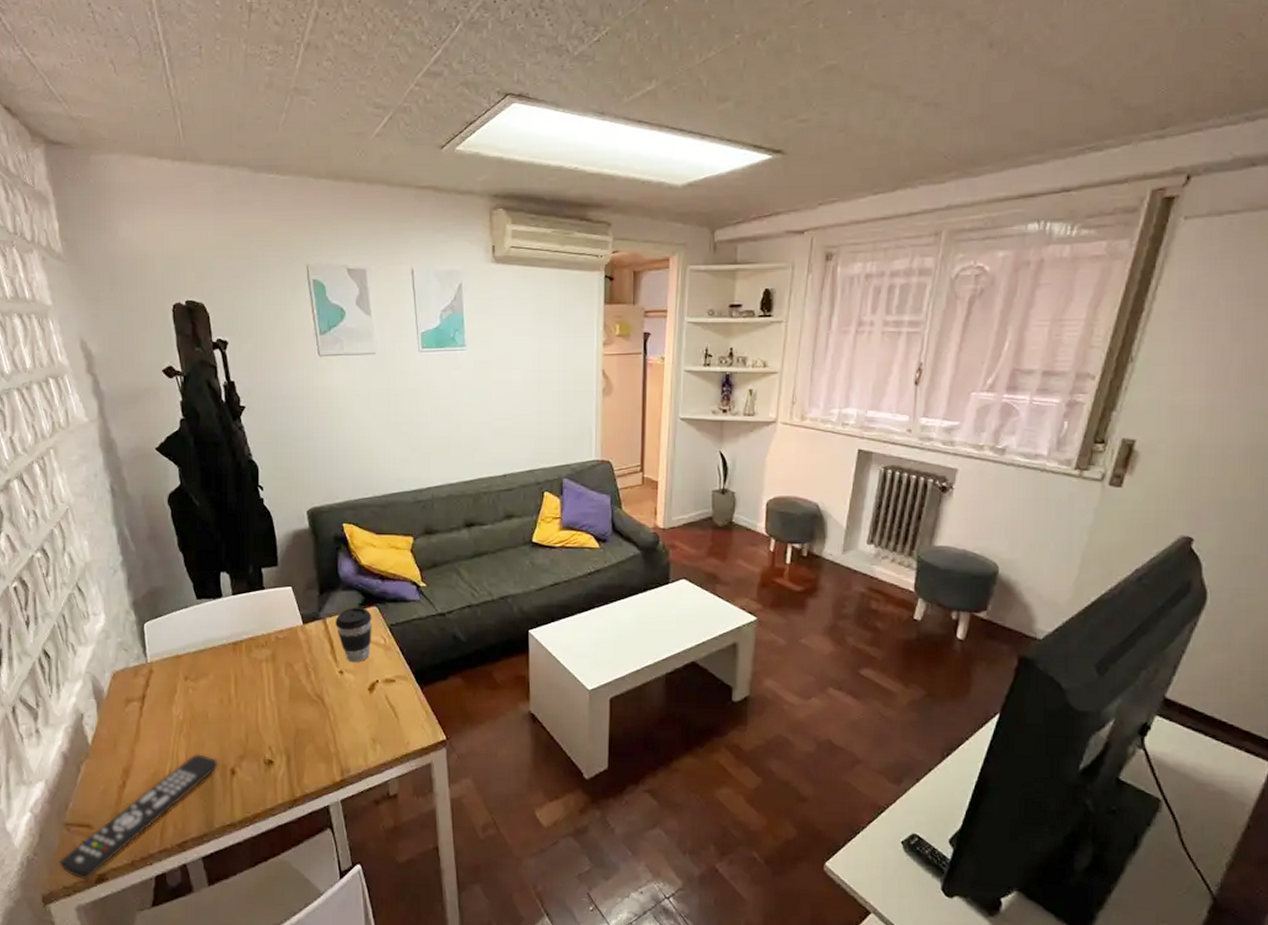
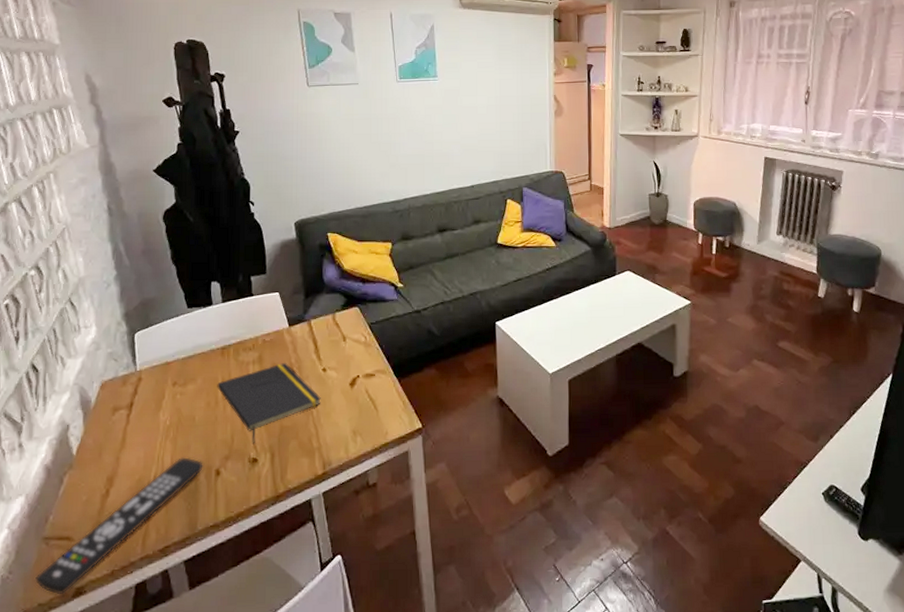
notepad: none [230,663,338,746] -> present [217,363,321,444]
coffee cup: present [335,607,372,663] -> none [319,308,354,361]

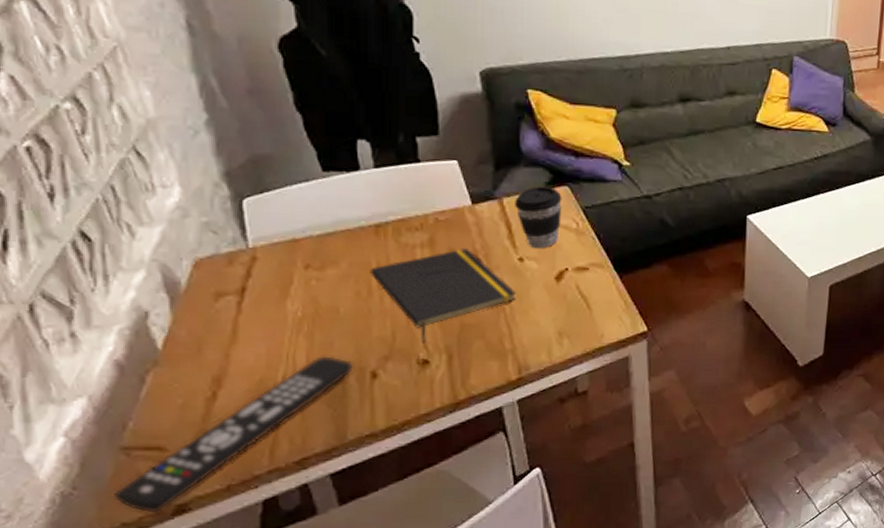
coffee cup: none [319,308,354,361] -> present [515,186,562,249]

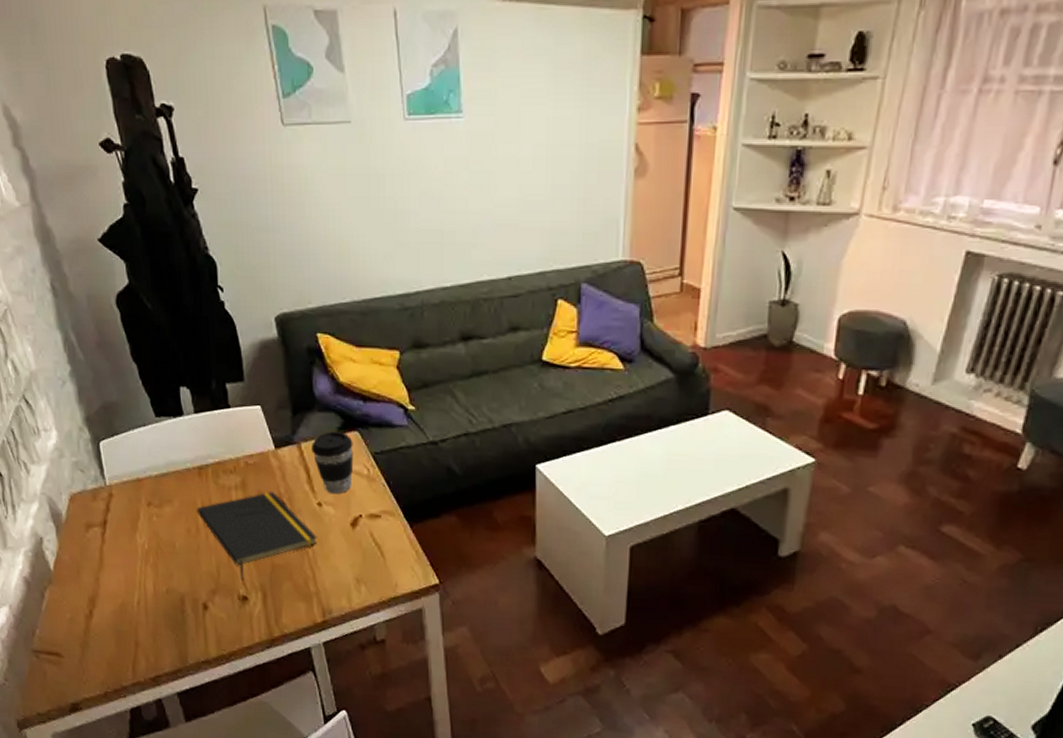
remote control: present [112,356,353,512] -> none [30,586,189,707]

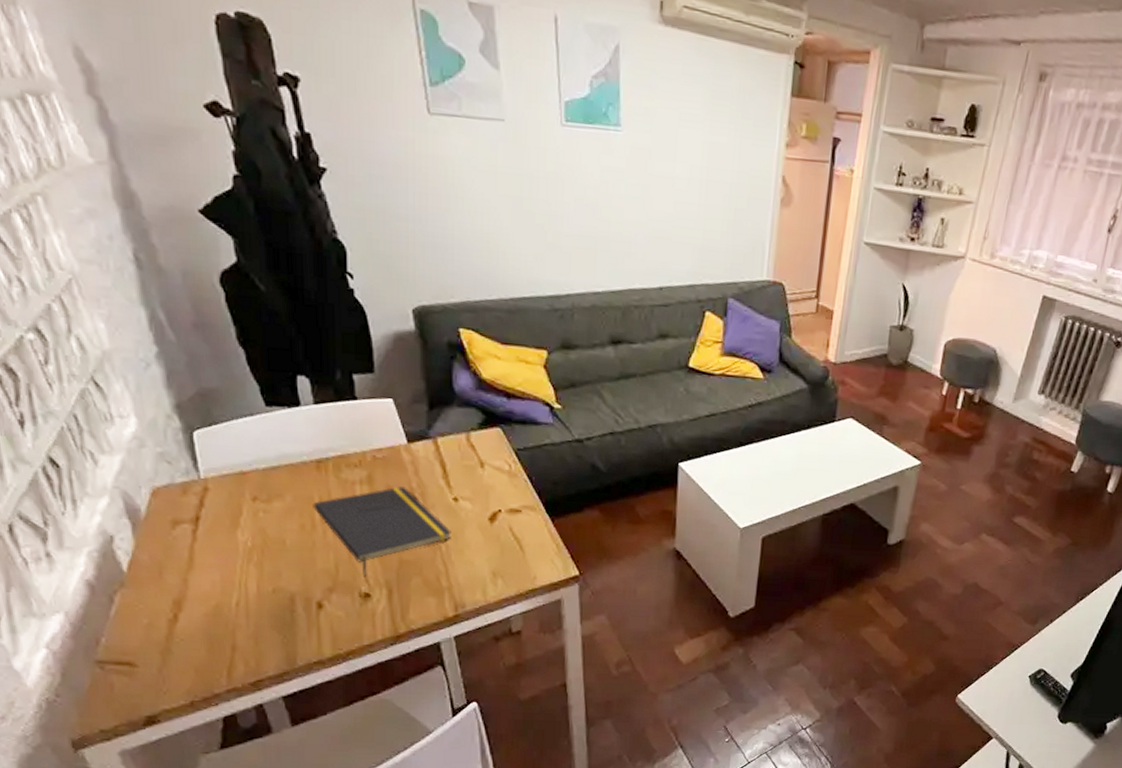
coffee cup: present [311,431,354,495] -> none [449,426,495,490]

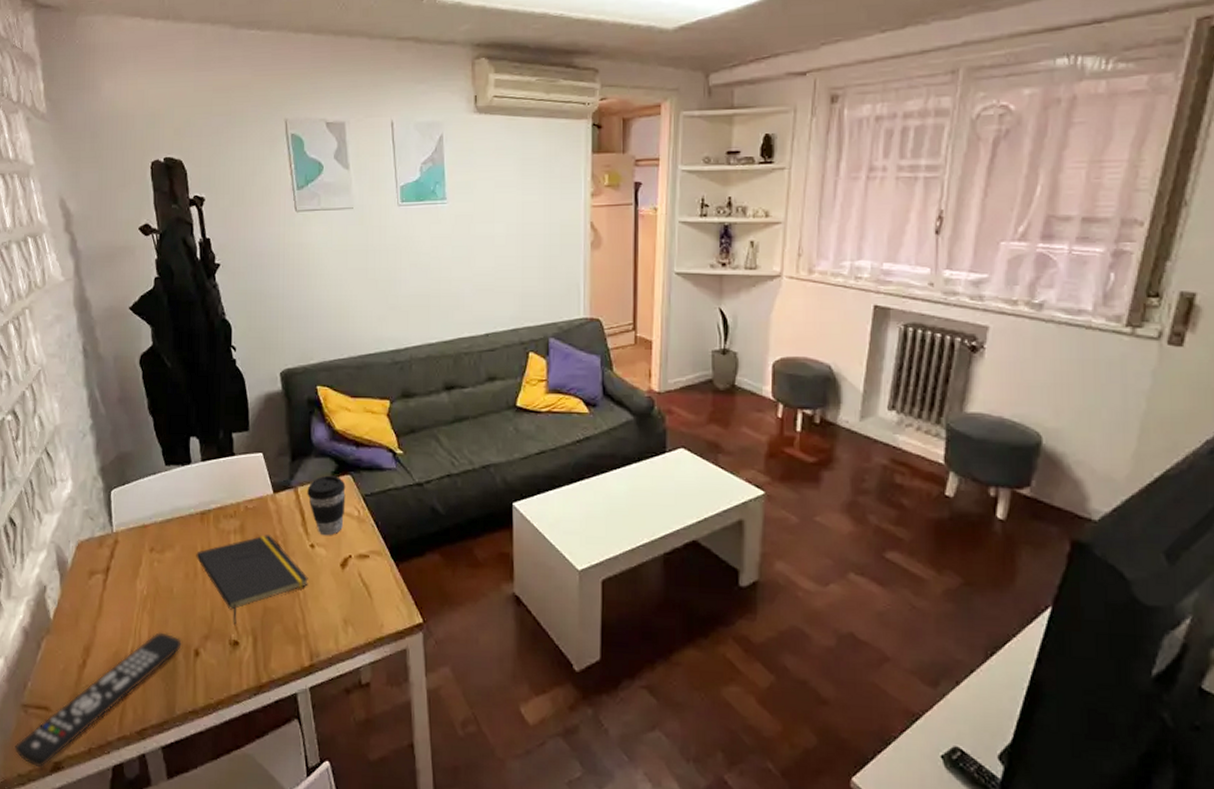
remote control: none [90,585,301,722] -> present [13,632,182,767]
coffee cup: none [449,426,495,490] -> present [307,475,346,536]

